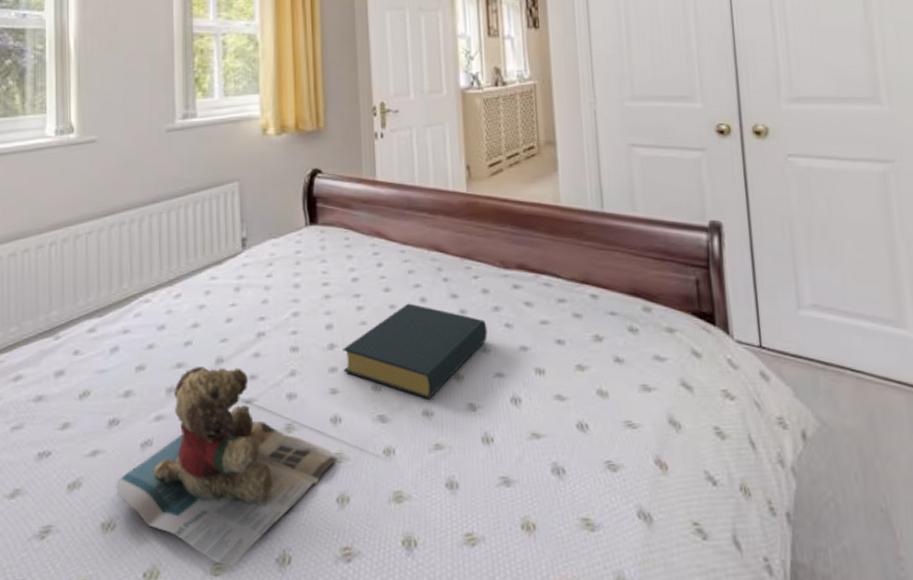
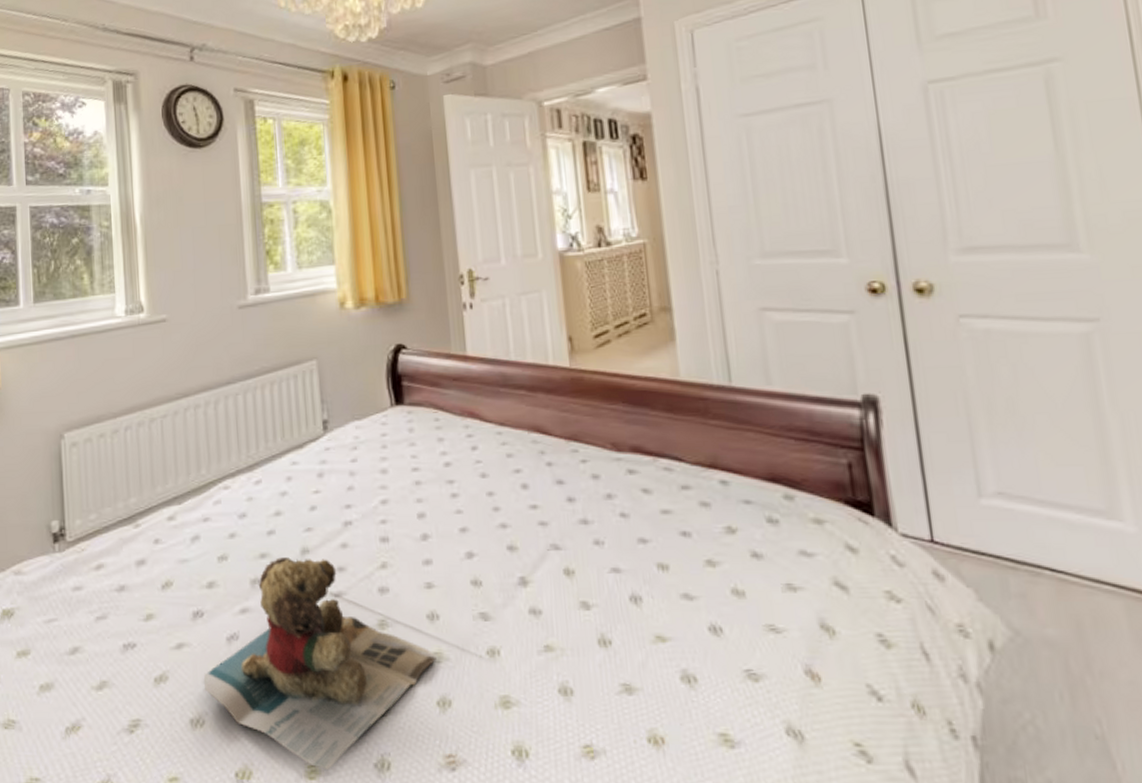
hardback book: present [343,303,488,399] -> none [437,490,600,596]

